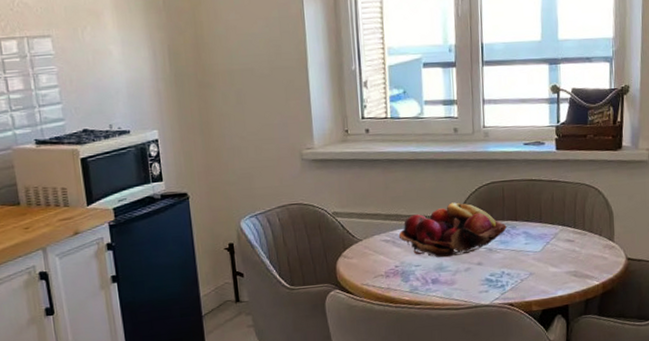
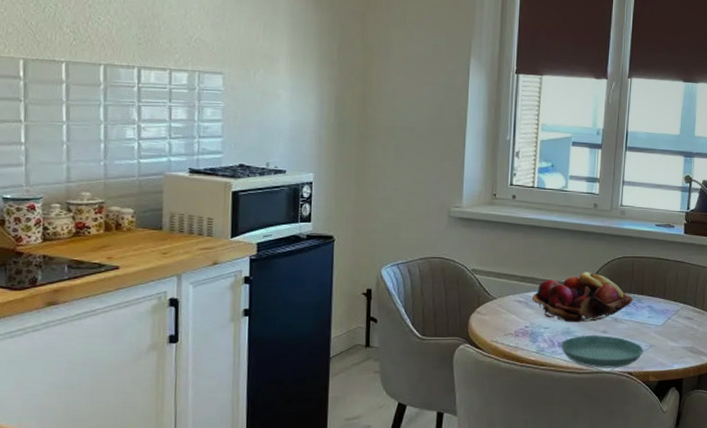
saucer: none [434,267,523,302] -> present [560,336,643,368]

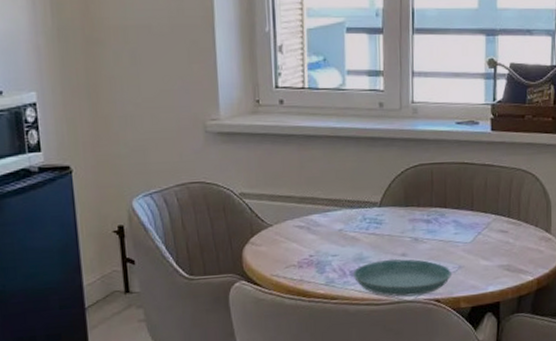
fruit basket: present [531,272,633,323] -> none [314,185,435,247]

